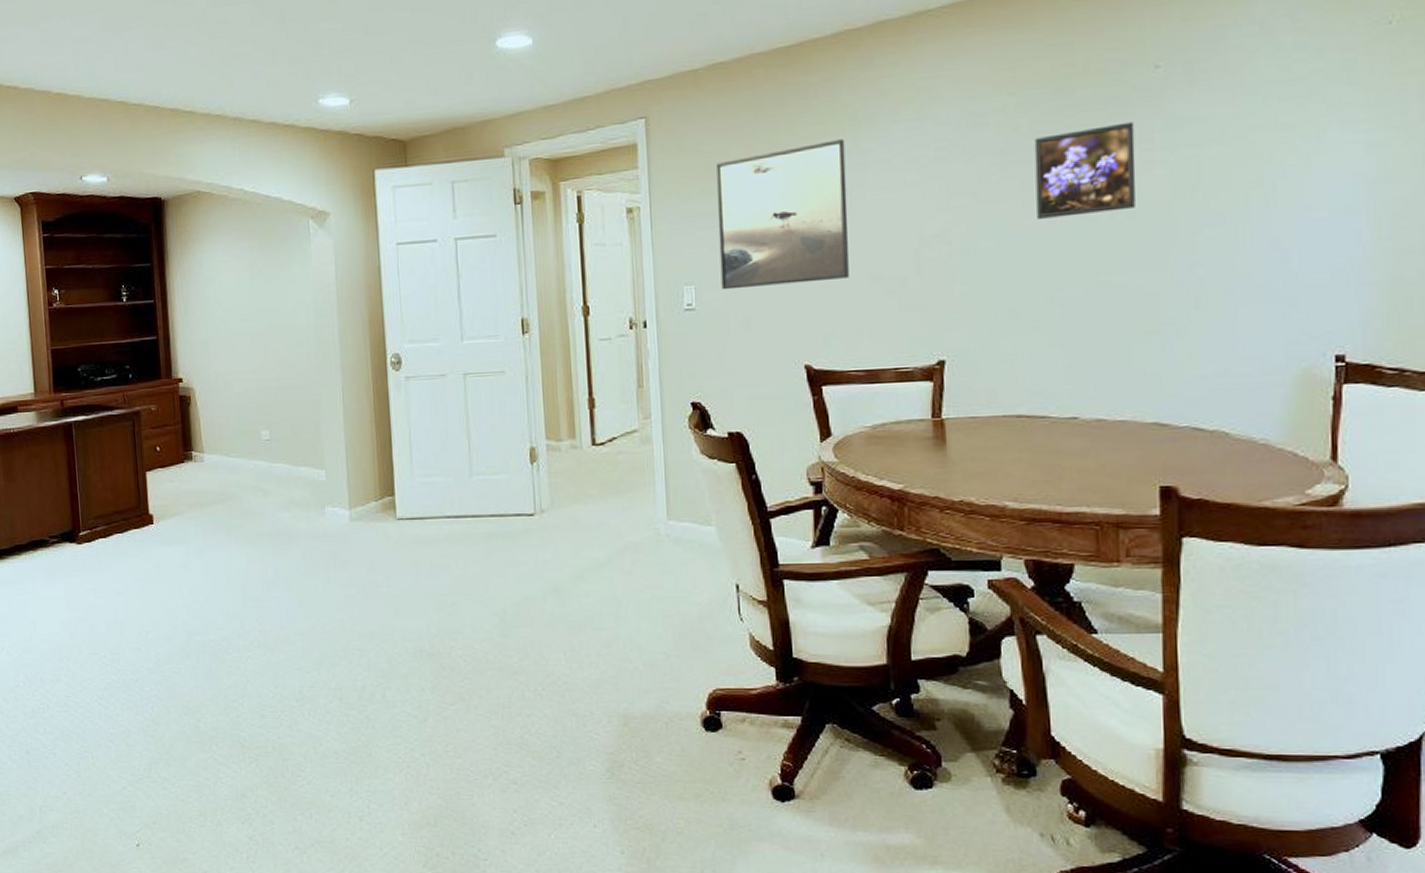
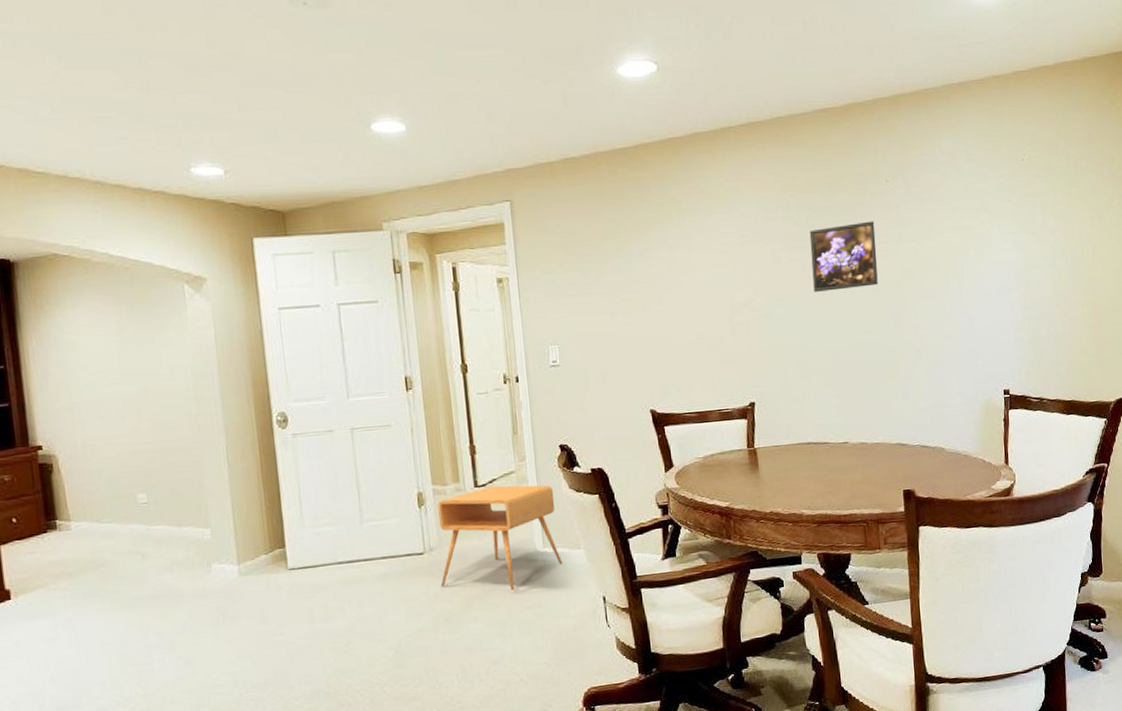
side table: none [551,445,690,565] -> present [438,485,563,590]
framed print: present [716,139,849,290] -> none [572,226,681,349]

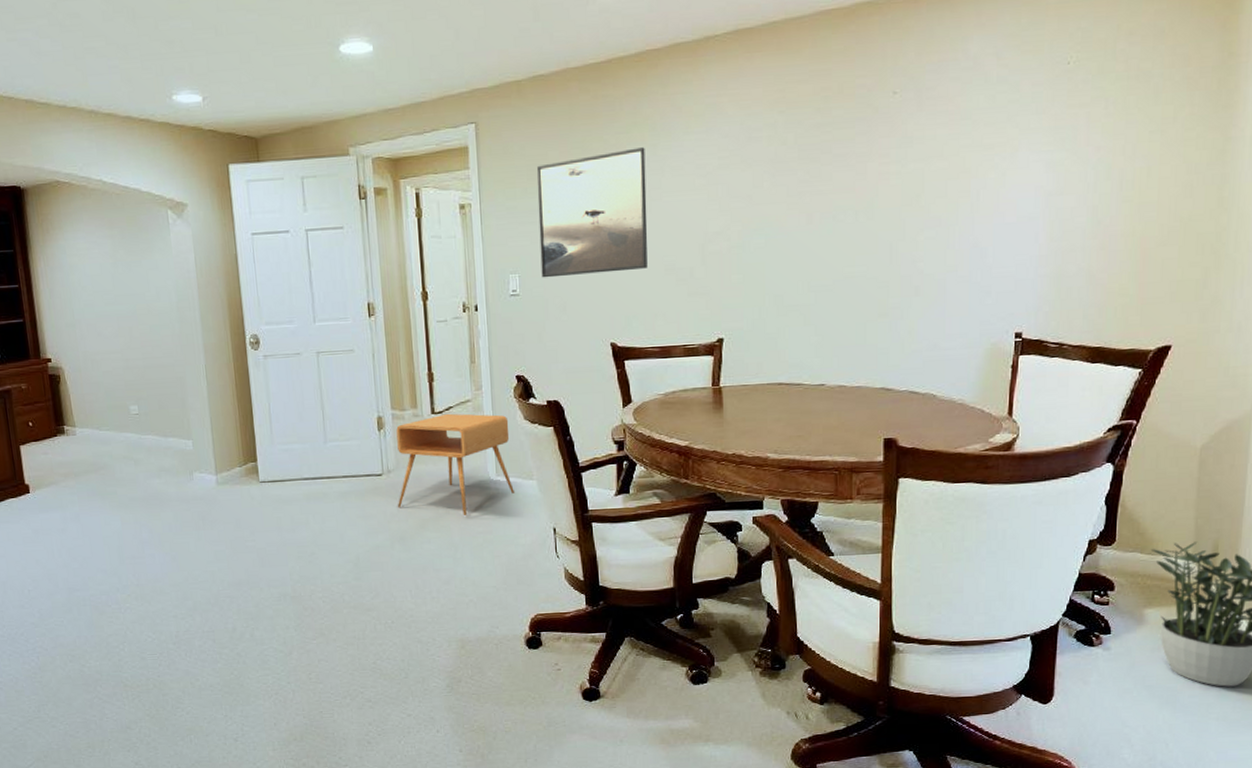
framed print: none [572,226,681,349] -> present [536,147,648,278]
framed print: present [809,221,878,292] -> none [798,139,876,220]

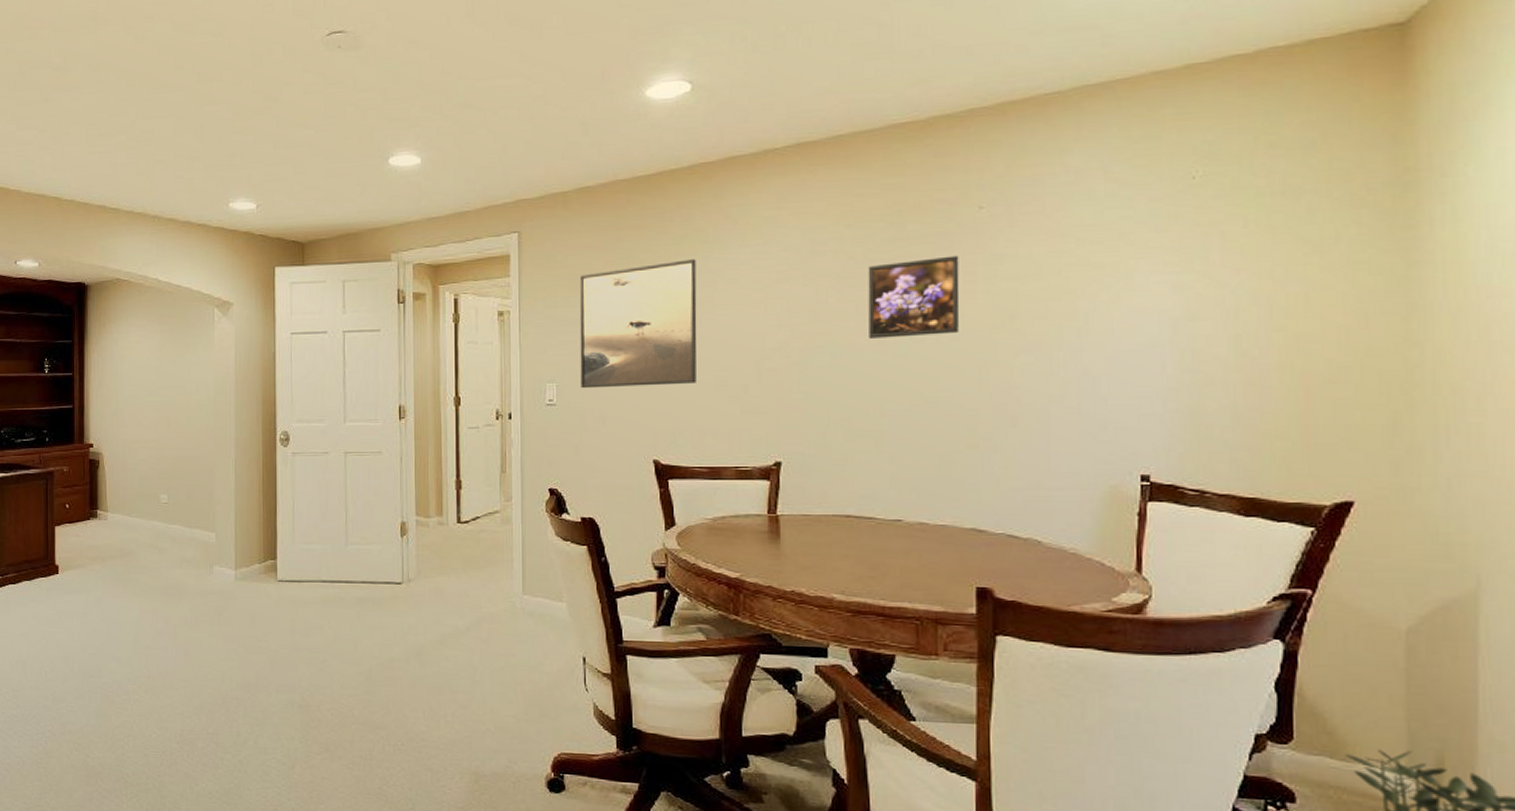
side table: present [396,413,515,515] -> none [415,523,543,634]
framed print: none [798,139,876,220] -> present [868,255,960,338]

